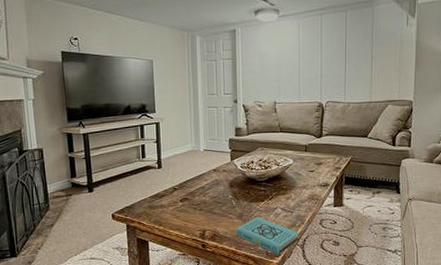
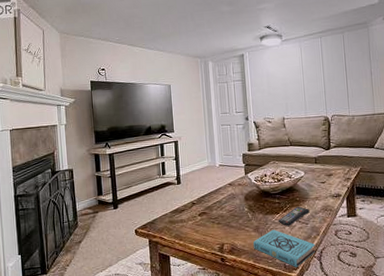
remote control: none [262,194,296,214] -> present [278,206,310,226]

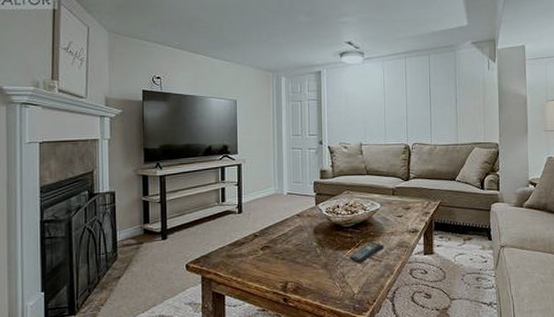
book: present [253,229,316,268] -> none [320,266,389,310]

